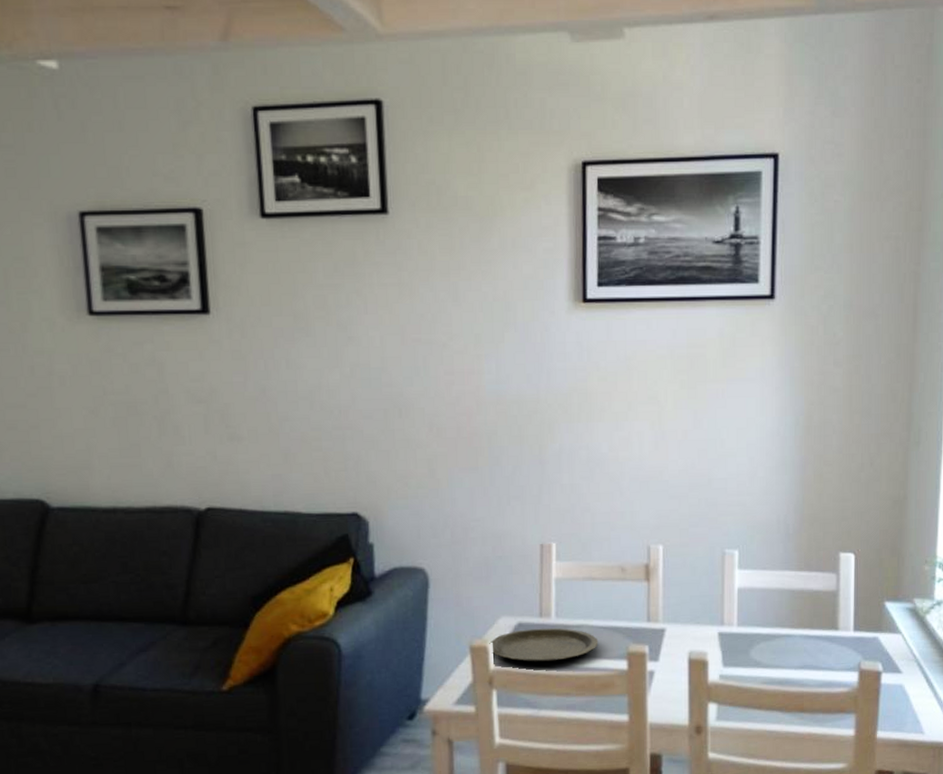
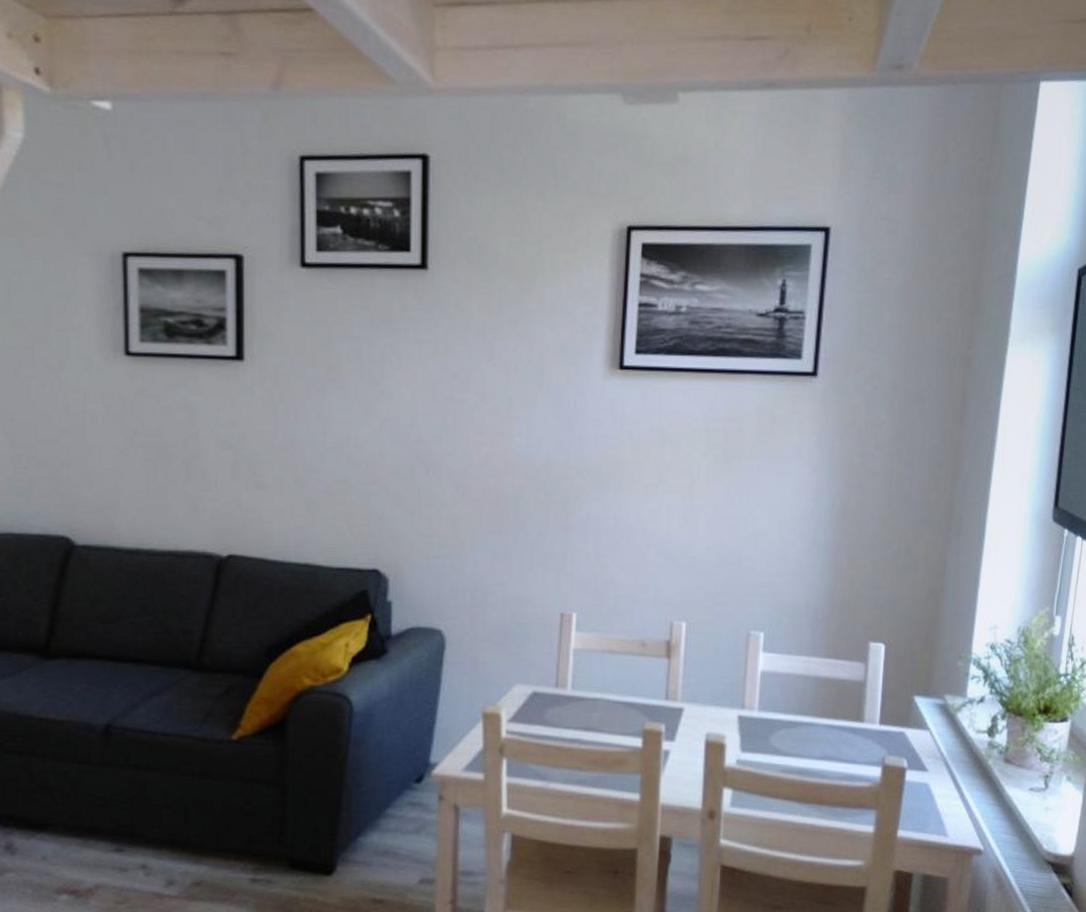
plate: present [489,628,599,662] -> none [502,699,614,734]

